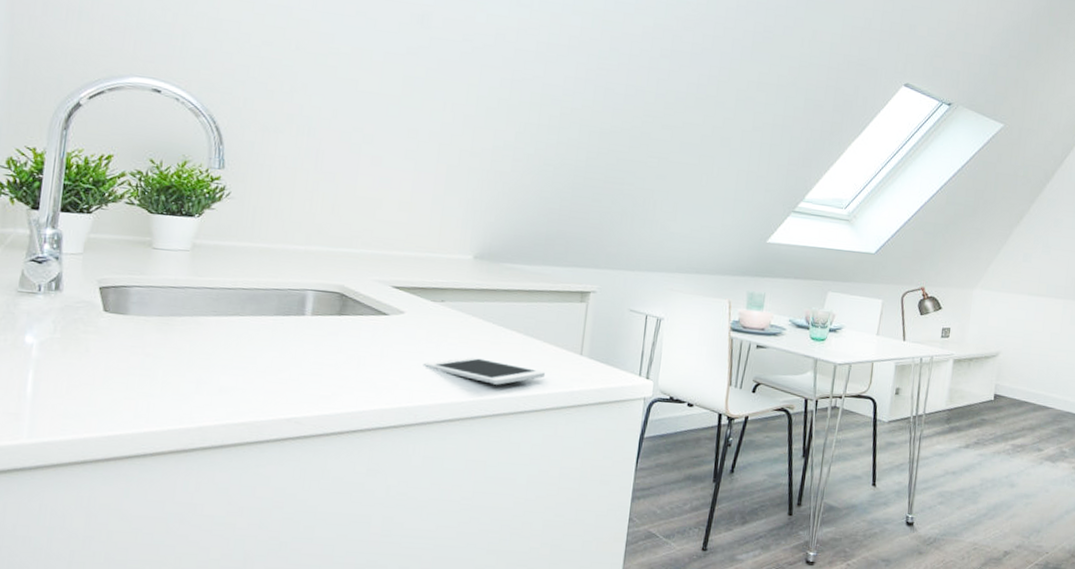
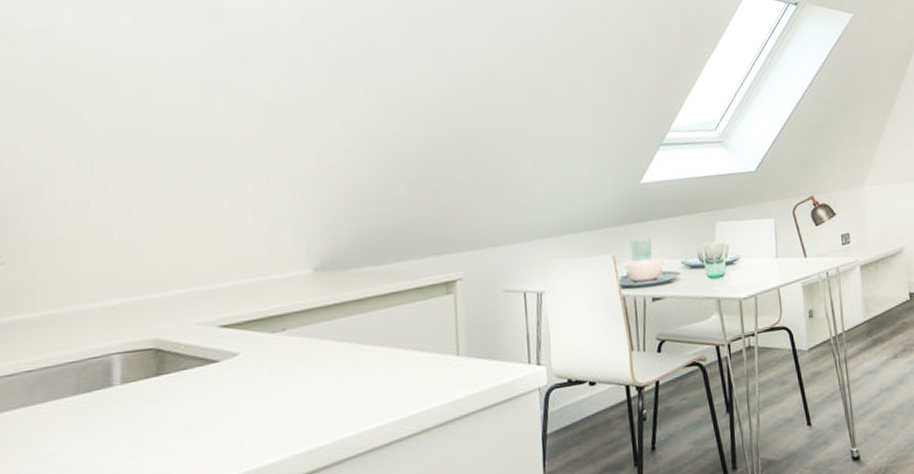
cell phone: present [423,356,545,385] -> none [270,384,419,416]

